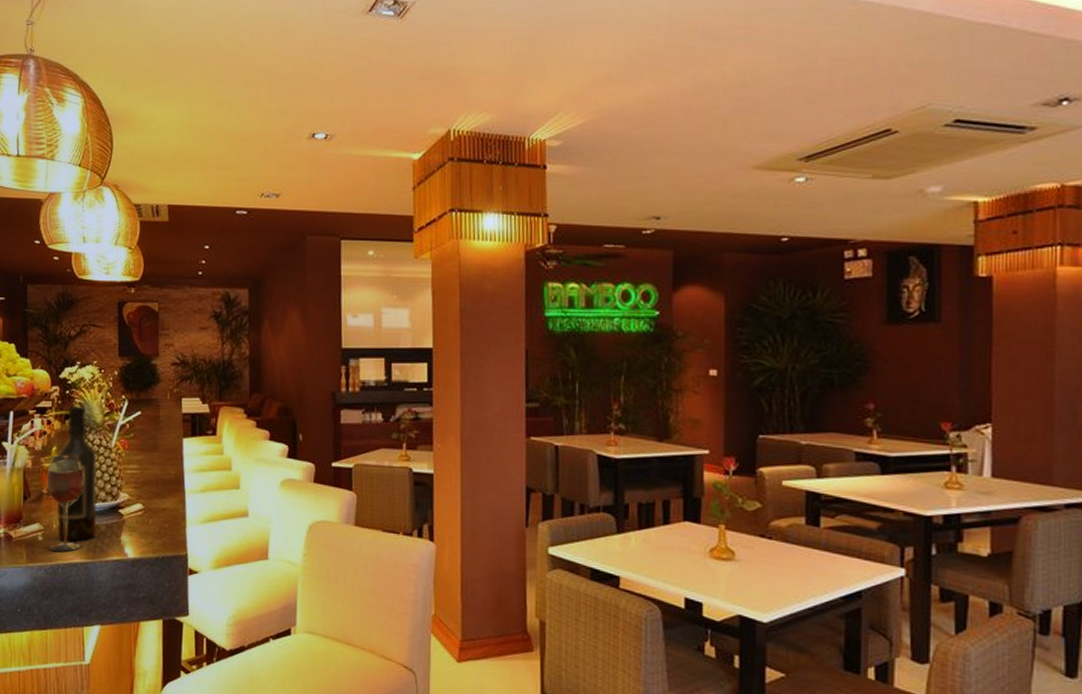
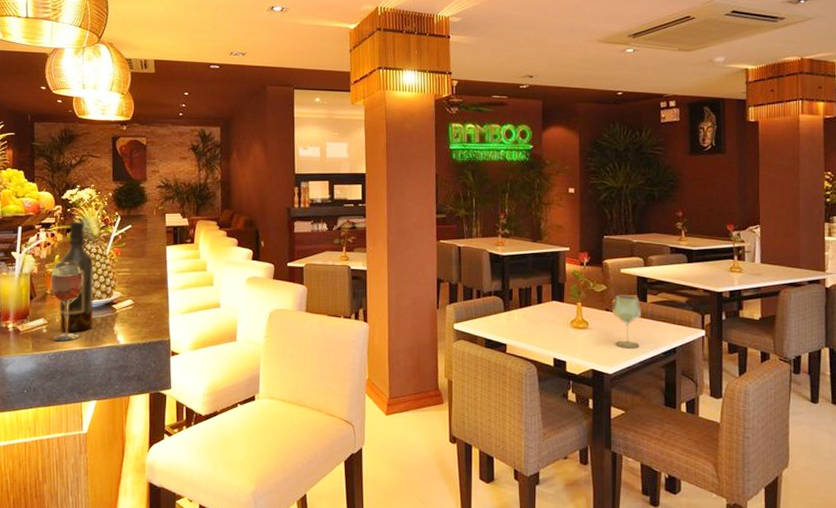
wine glass: none [769,515,813,590] -> present [612,294,642,349]

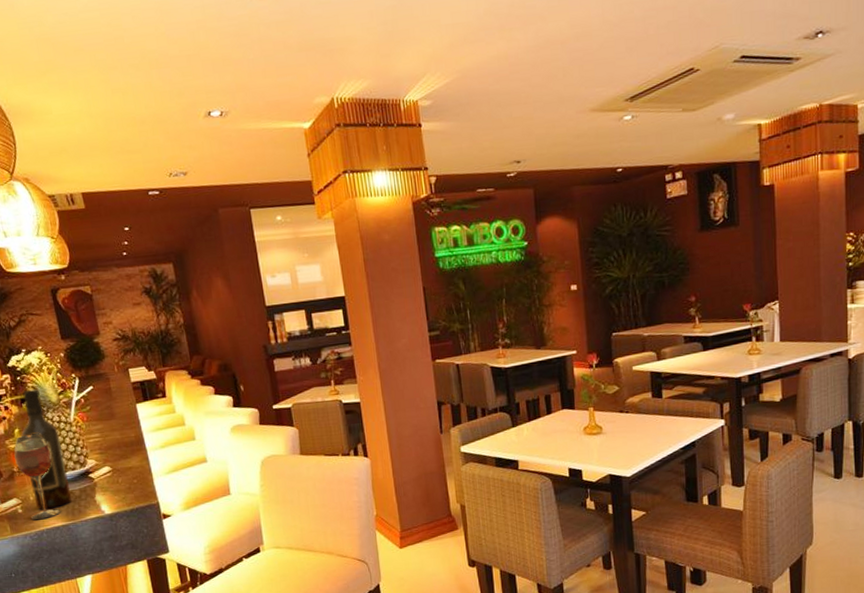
wine glass: present [612,294,642,349] -> none [626,392,658,449]

